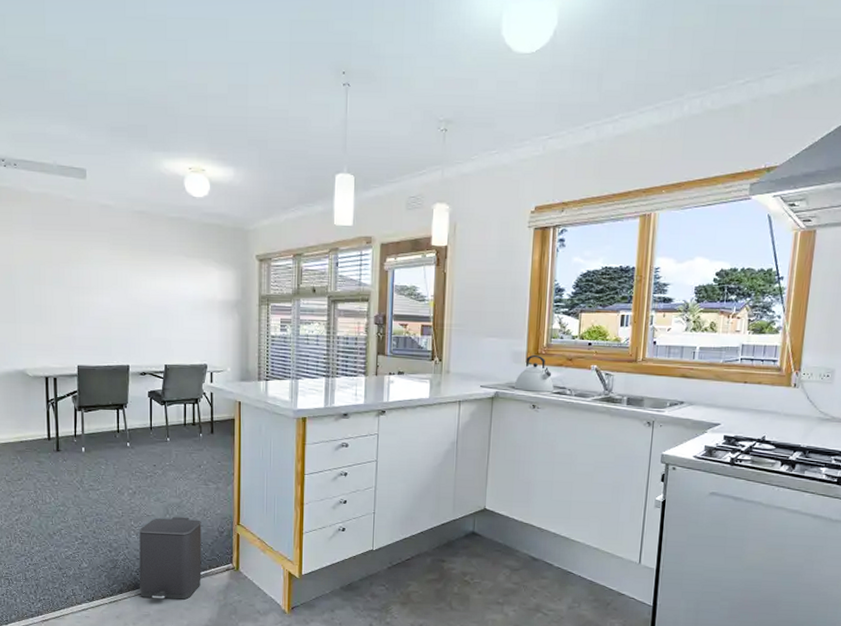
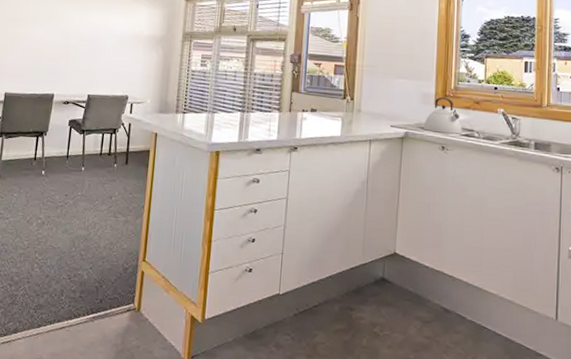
pedal bin: present [139,516,201,600] -> none [35,249,107,343]

